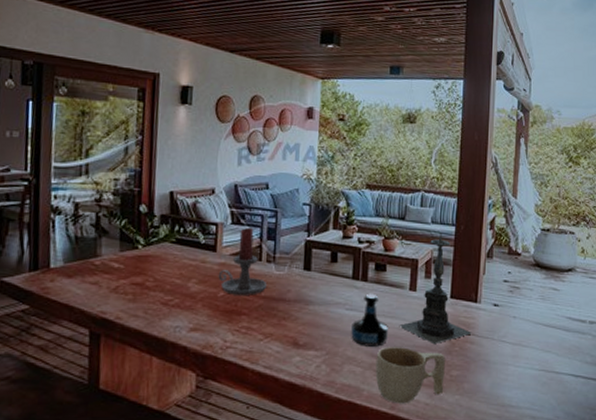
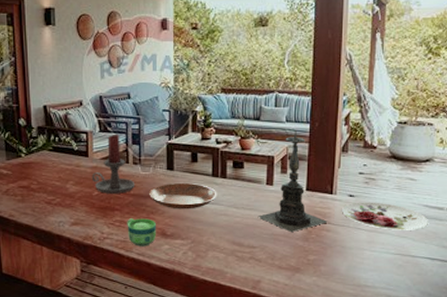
cup: none [254,324,289,358] -> present [127,218,157,246]
bowl: none [281,284,357,316] -> present [148,182,217,210]
tequila bottle: present [351,293,388,347] -> none [213,188,247,235]
cup: present [375,347,445,404] -> none [237,235,302,284]
plate: none [486,312,571,344] -> present [342,202,428,230]

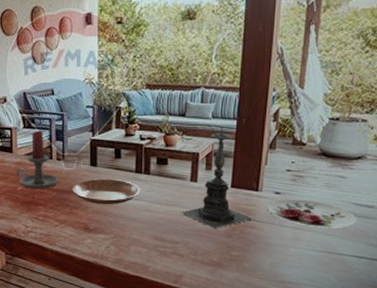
cup: present [127,218,157,246] -> none [51,213,80,240]

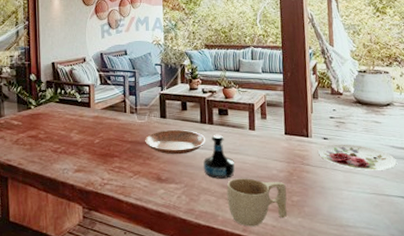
candle holder: present [16,130,59,189] -> none [93,86,133,141]
tequila bottle: none [136,185,170,231] -> present [203,134,235,179]
cup: none [159,231,226,279] -> present [226,178,288,227]
candle holder: present [181,127,253,229] -> none [243,80,307,175]

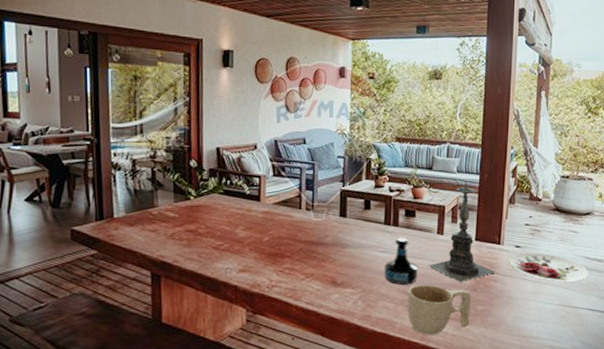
bowl: present [144,129,206,155] -> none [320,230,389,258]
candle holder: none [243,80,307,175] -> present [428,181,496,283]

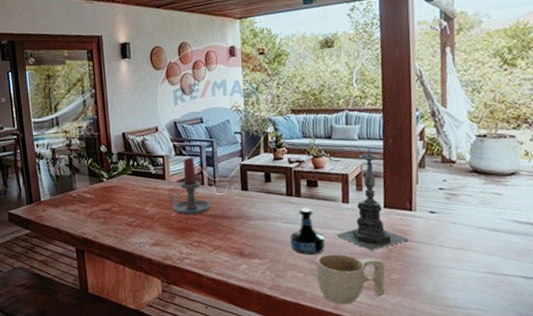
candle holder: none [262,178,307,240] -> present [169,157,211,215]
plate: present [509,253,589,282] -> none [424,218,519,248]

